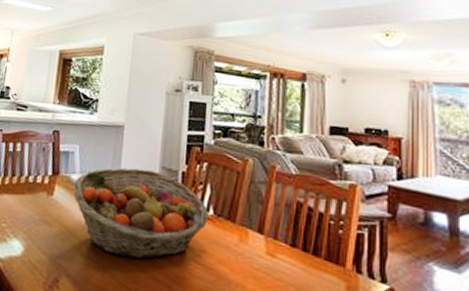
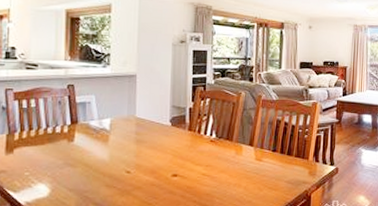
fruit basket: present [73,168,210,259] -> none [94,110,213,181]

